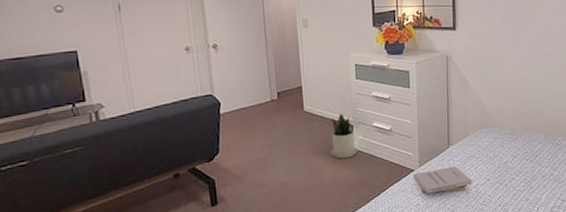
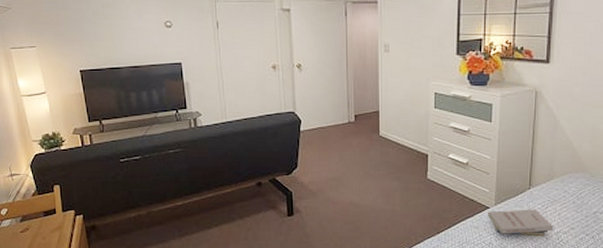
planter: present [331,114,358,159] -> none [403,142,431,187]

